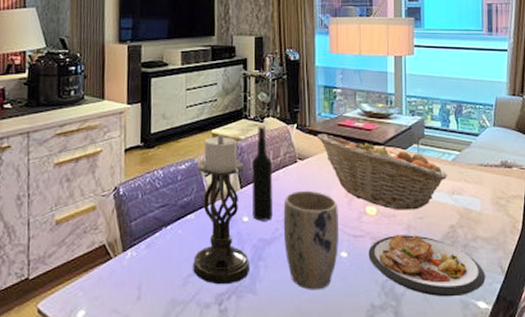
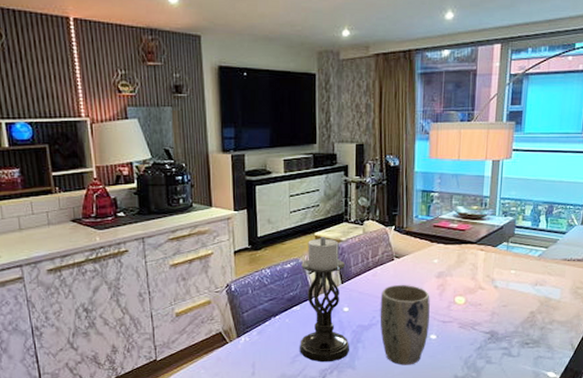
wine bottle: present [252,125,273,221] -> none [352,228,372,311]
fruit basket: present [317,134,448,210] -> none [414,235,533,300]
plate: present [368,235,486,297] -> none [455,320,557,369]

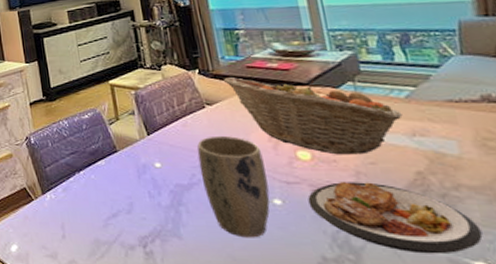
candle holder: present [300,237,350,363] -> none [99,85,171,228]
fruit basket: none [414,235,533,300] -> present [224,77,403,155]
plate: none [455,320,557,369] -> present [308,182,483,254]

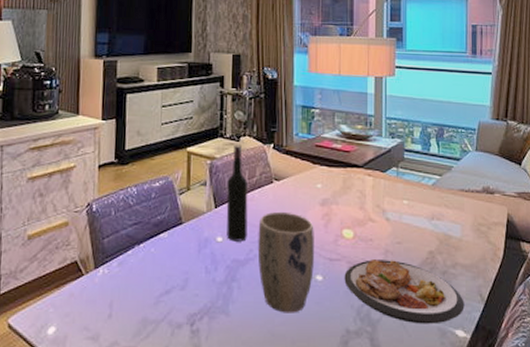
wine bottle: none [155,73,187,167] -> present [226,144,249,242]
fruit basket: present [224,77,403,155] -> none [294,155,427,235]

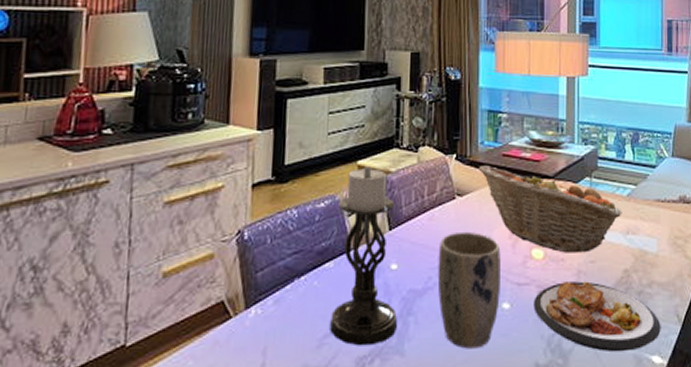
candle holder: none [165,153,224,305] -> present [330,167,398,346]
wine bottle: present [226,144,249,242] -> none [402,156,428,269]
fruit basket: none [294,155,427,235] -> present [479,166,622,253]

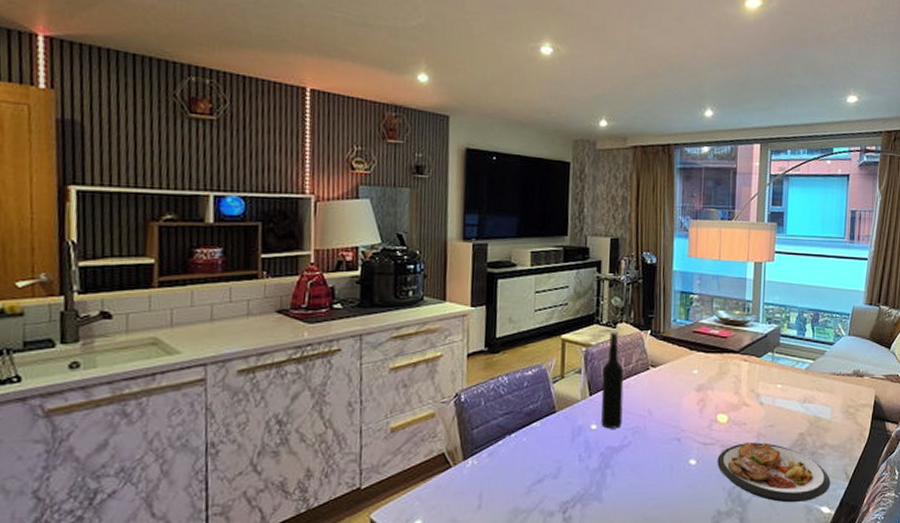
candle holder: present [330,167,398,346] -> none [537,340,597,493]
wine bottle: none [402,156,428,269] -> present [601,331,624,429]
plant pot: present [437,231,501,349] -> none [632,398,689,498]
fruit basket: present [479,166,622,253] -> none [671,341,800,418]

